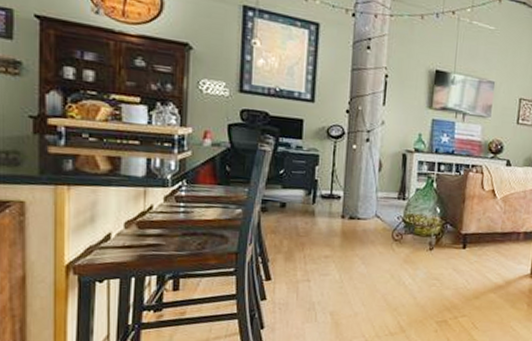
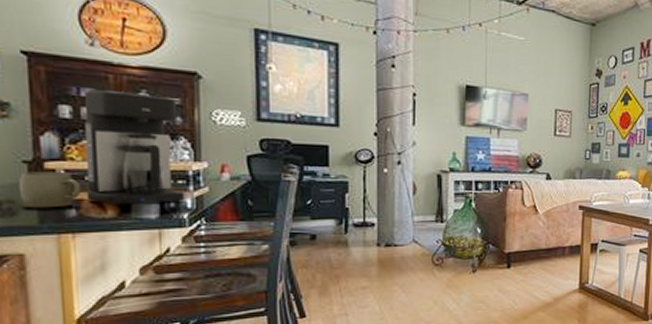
mug: none [24,126,79,161] -> present [18,171,82,208]
coffee maker: none [82,54,170,164] -> present [83,90,185,205]

